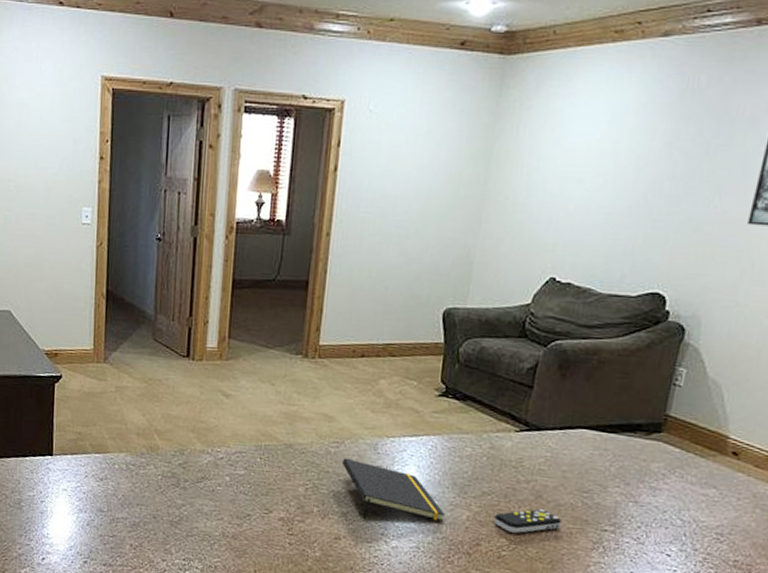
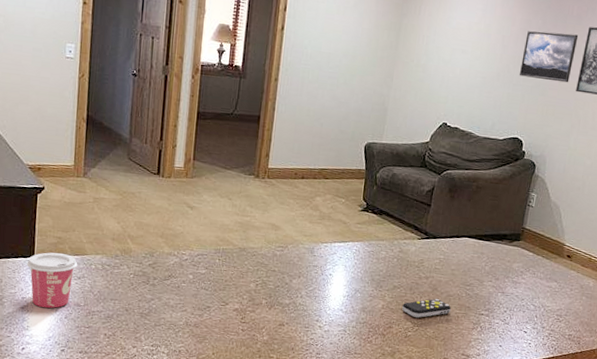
cup: none [45,450,100,514] -> present [27,252,78,308]
notepad: present [341,458,446,522] -> none [285,259,367,310]
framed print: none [660,143,753,213] -> present [519,31,579,83]

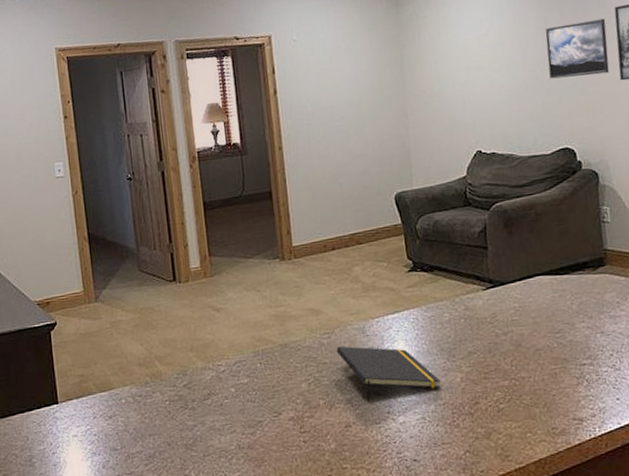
cup: present [27,252,78,308] -> none [51,392,107,460]
notepad: none [285,259,367,310] -> present [336,346,442,401]
remote control: present [402,299,451,318] -> none [485,357,544,386]

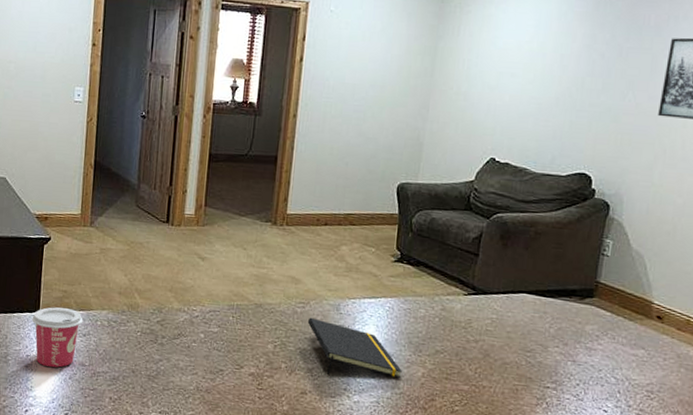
cup: none [51,392,107,460] -> present [32,307,83,368]
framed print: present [545,18,610,79] -> none [583,46,659,106]

